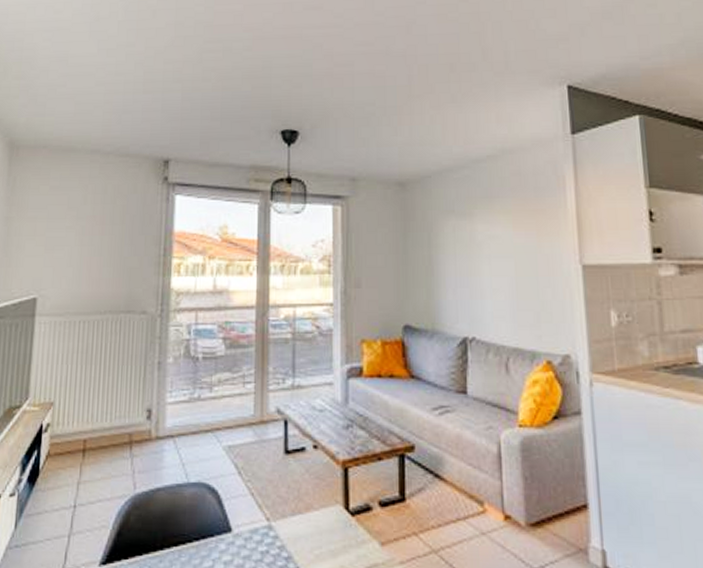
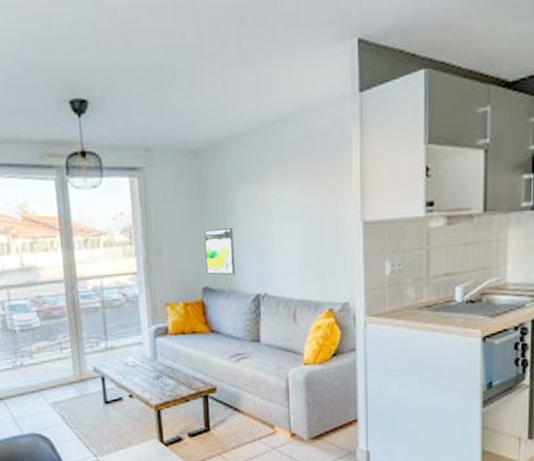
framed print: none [407,263,440,314] -> present [204,228,235,276]

